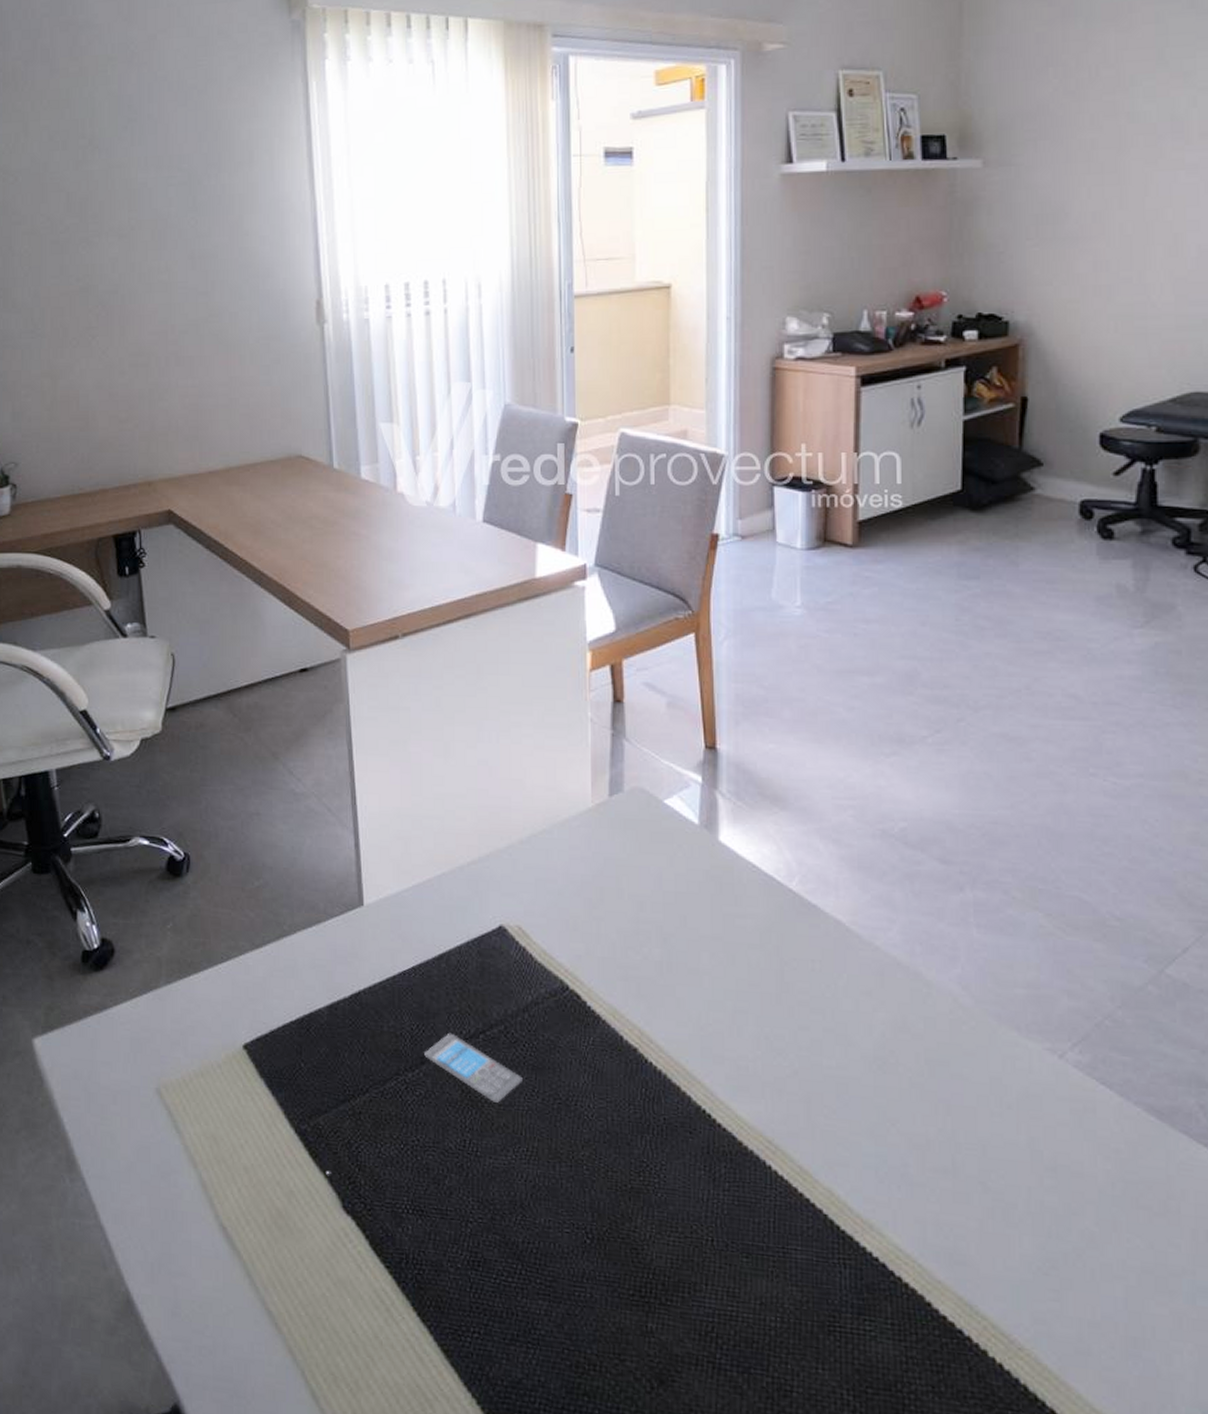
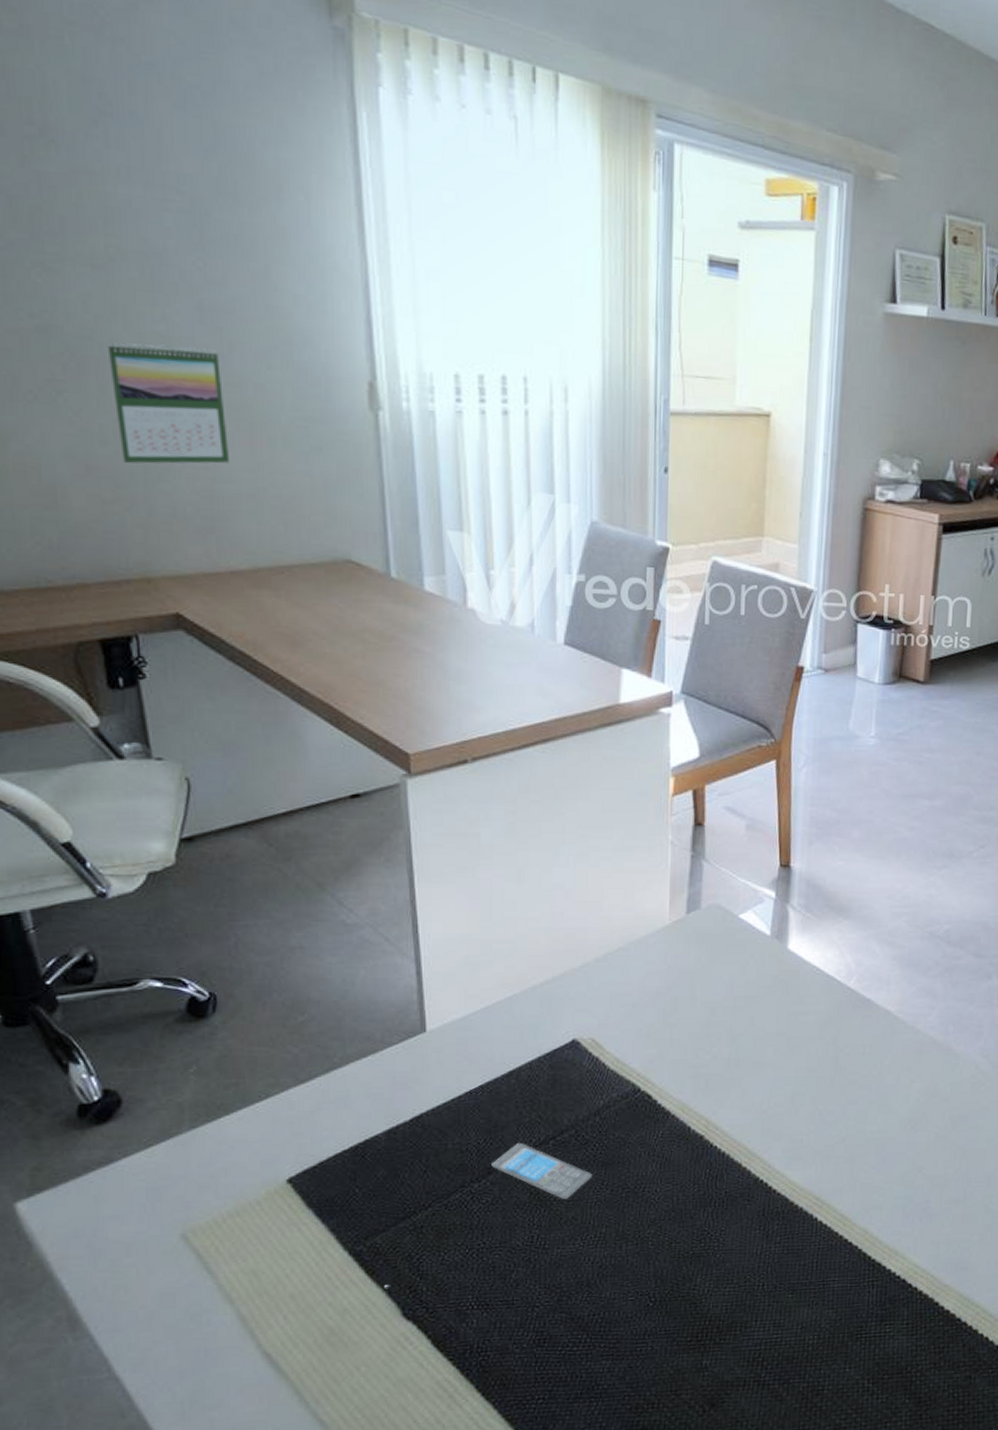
calendar: none [127,289,211,389] -> present [107,342,230,464]

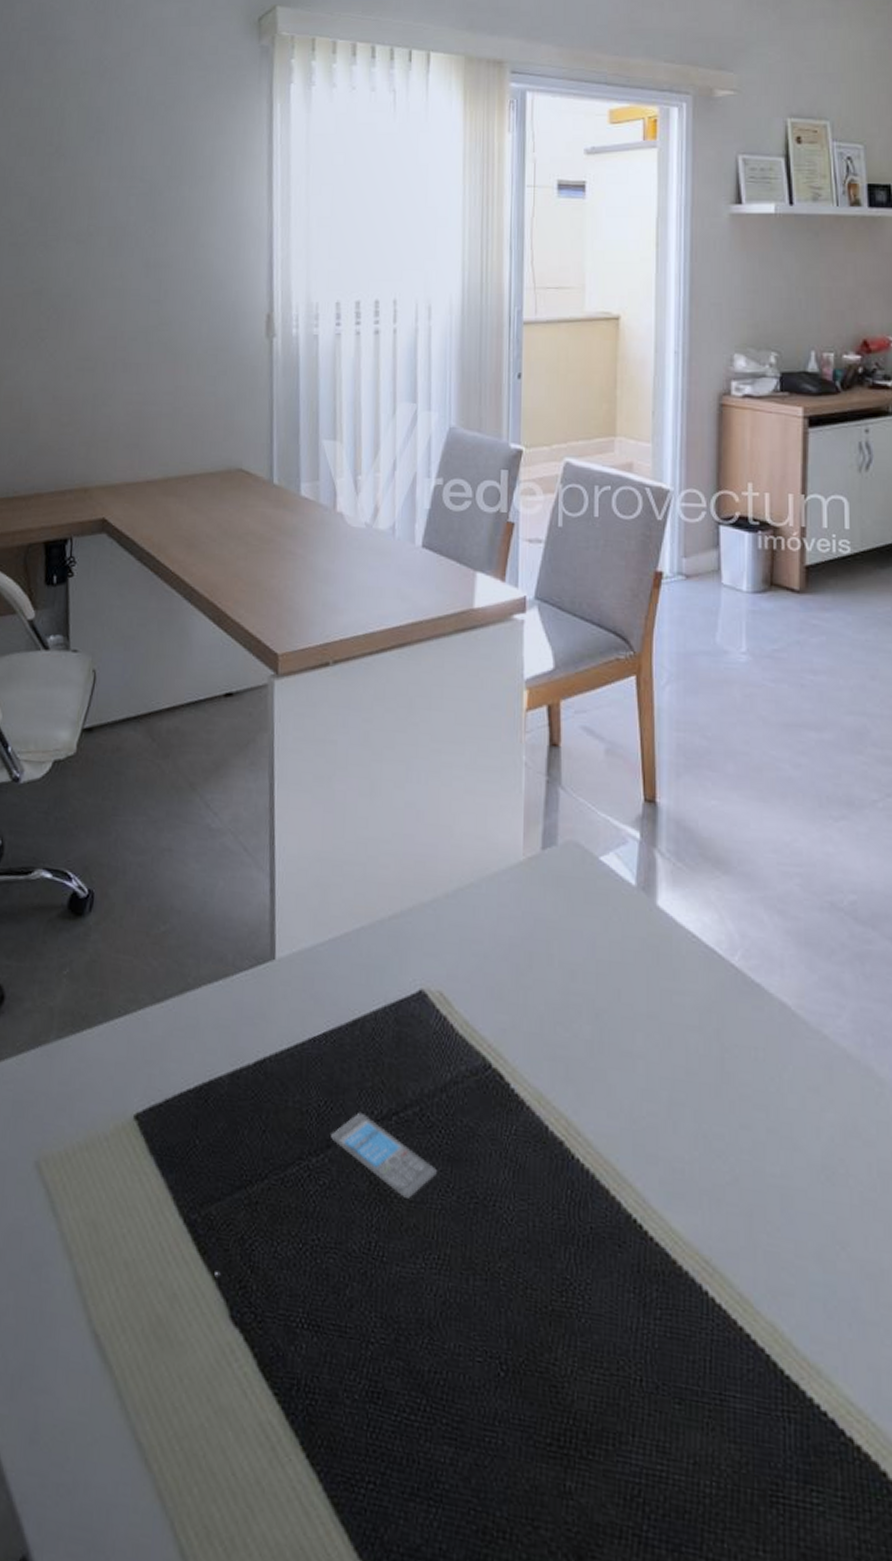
calendar: present [107,342,230,464] -> none [79,295,157,393]

